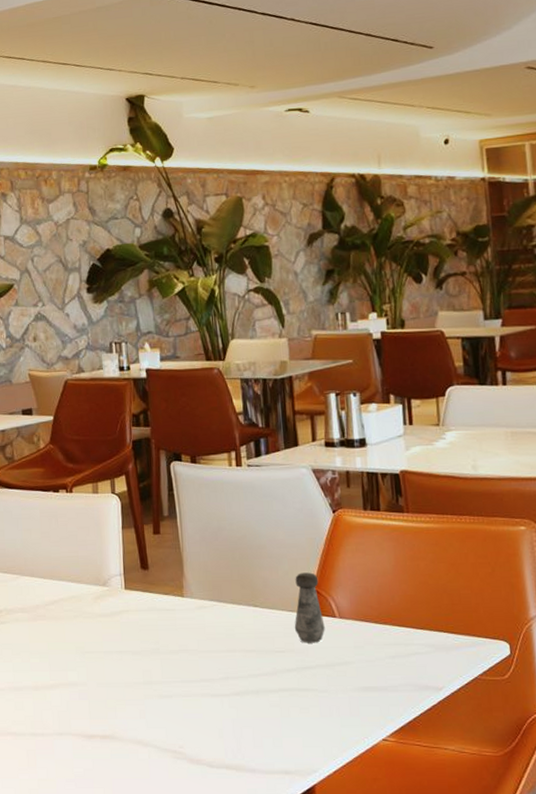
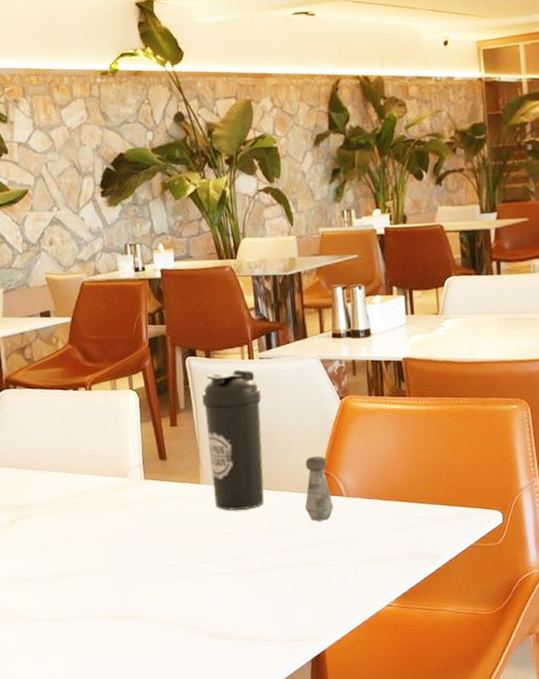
water bottle: none [186,476,251,627] -> present [201,369,265,511]

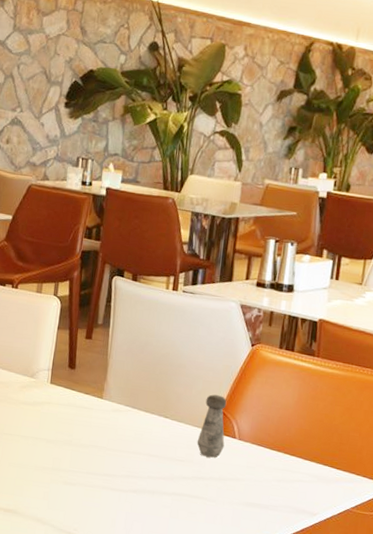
water bottle: present [201,369,265,511] -> none [113,296,178,432]

